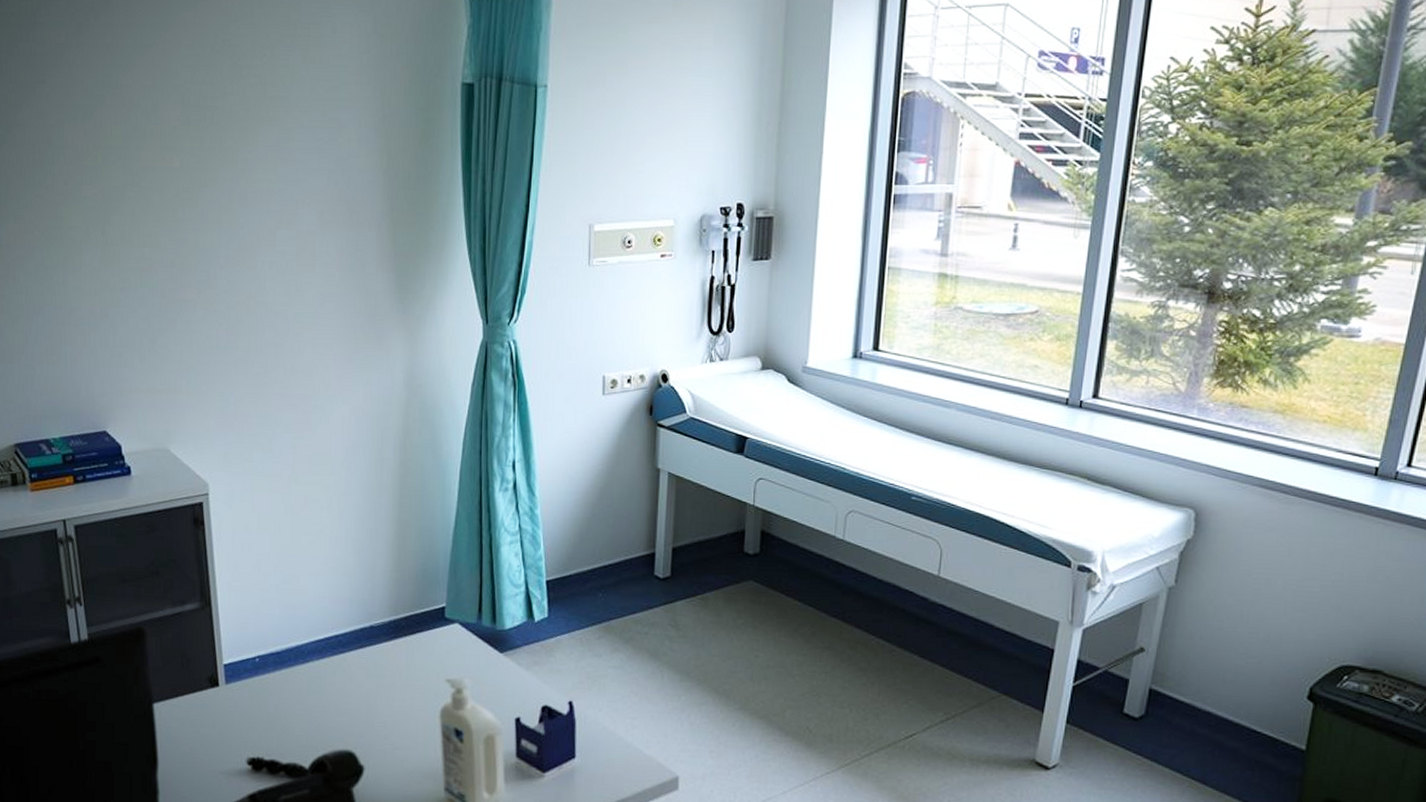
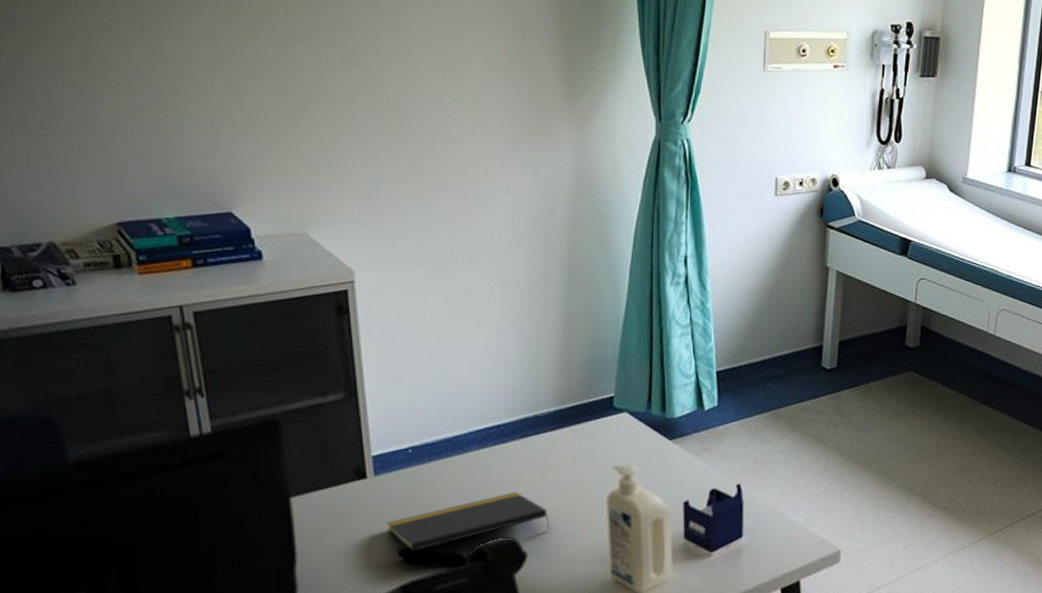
notepad: none [237,703,386,760] -> present [387,491,551,551]

